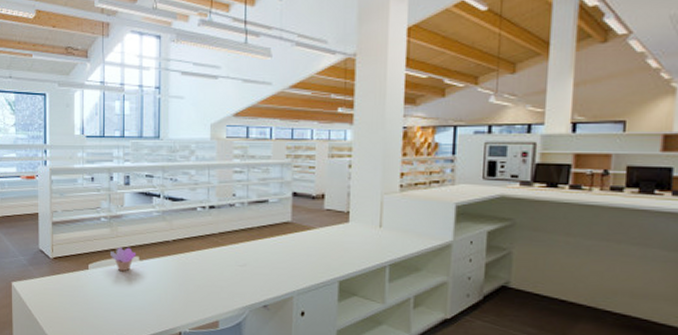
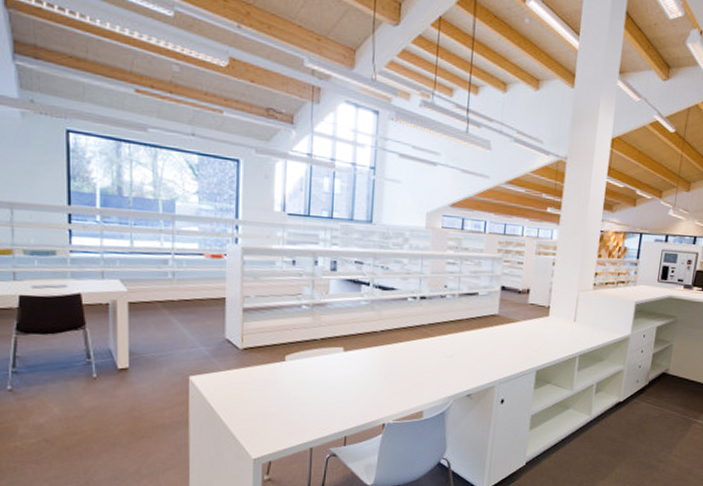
succulent plant: present [110,247,137,271] -> none [311,337,341,363]

